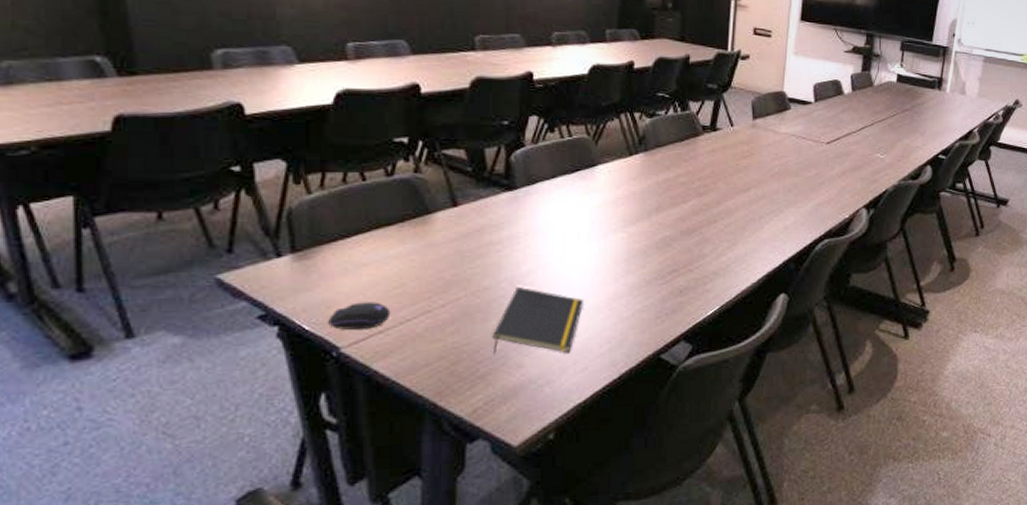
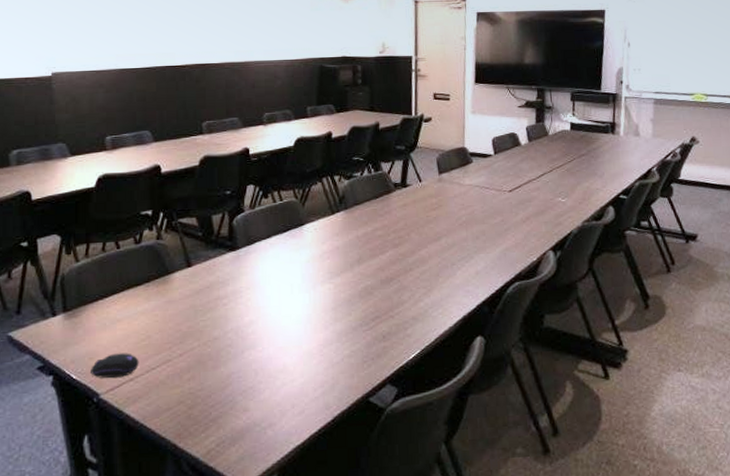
notepad: present [492,286,584,354] -> none [221,336,299,399]

